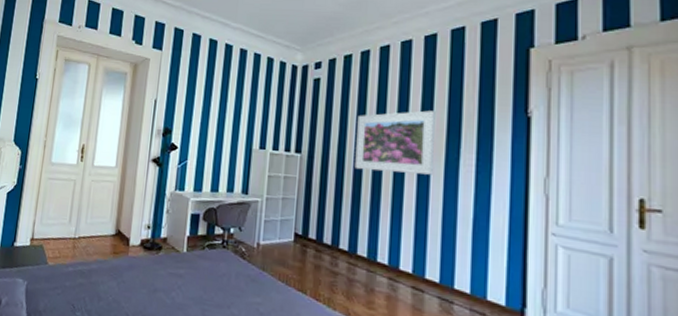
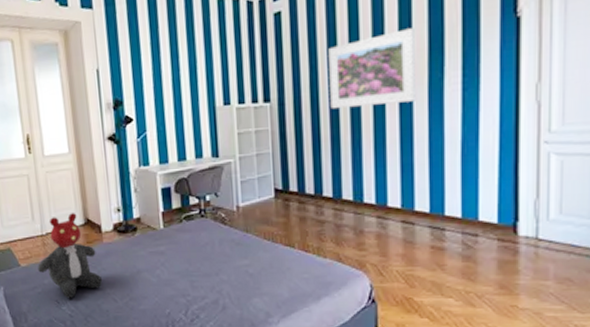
teddy bear: none [63,222,120,306] -> present [38,213,103,299]

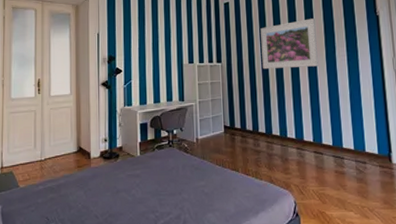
teddy bear: present [38,213,103,299] -> none [34,142,88,216]

